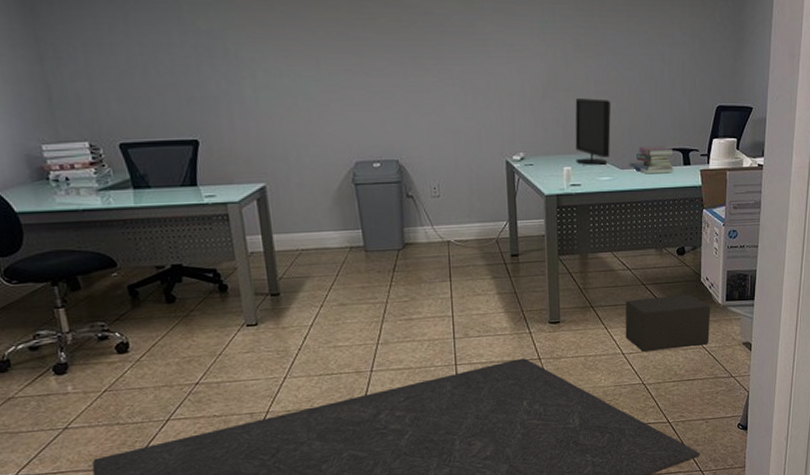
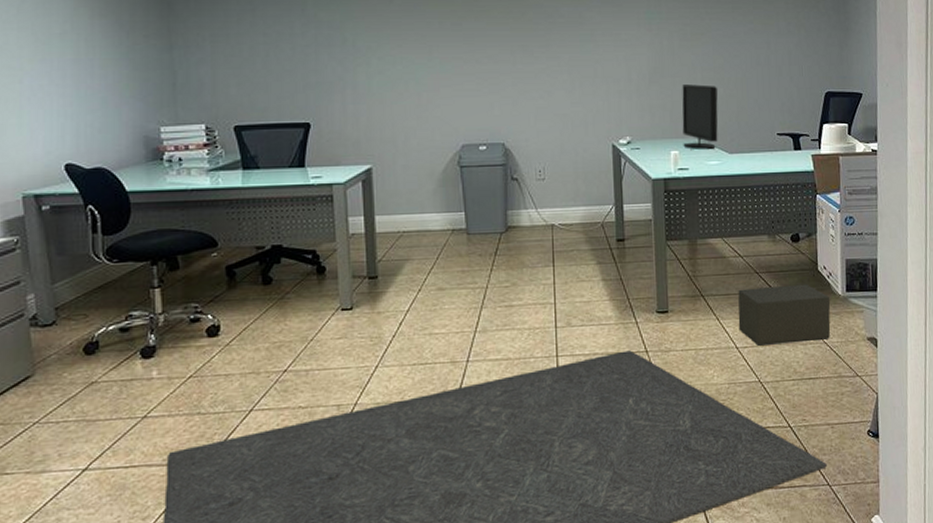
books: present [629,146,674,174] -> none [737,131,784,159]

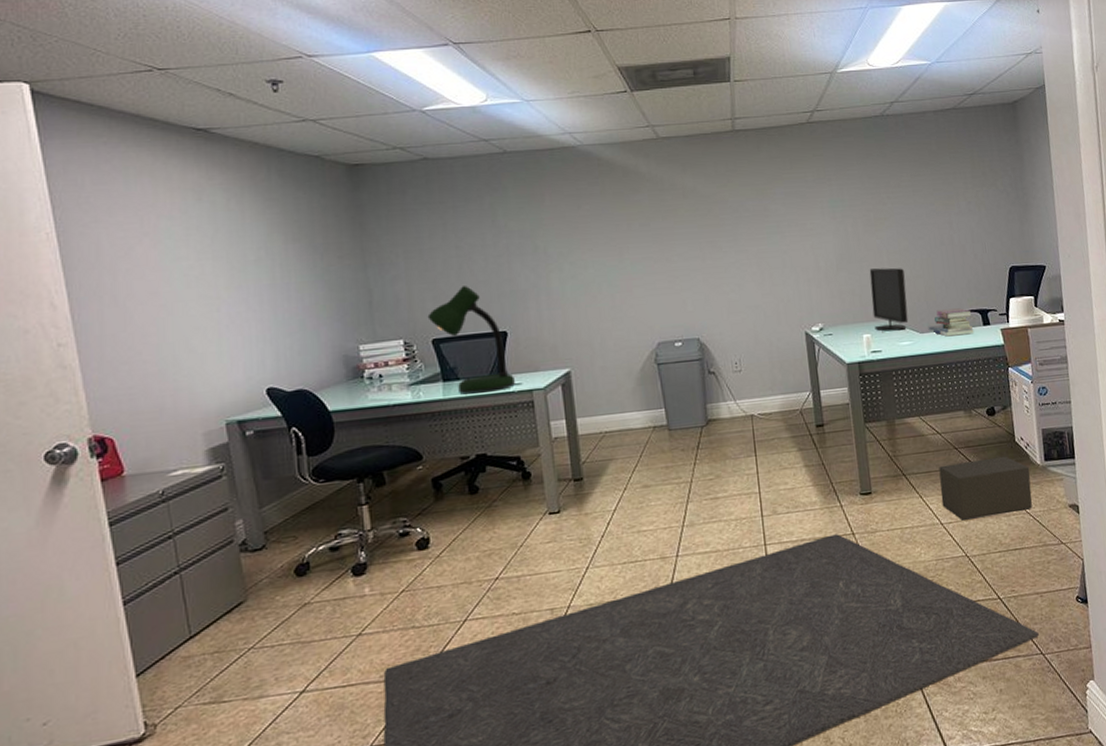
desk lamp: none [231,74,315,184] -> present [427,286,515,395]
books: none [737,131,784,159] -> present [928,308,974,337]

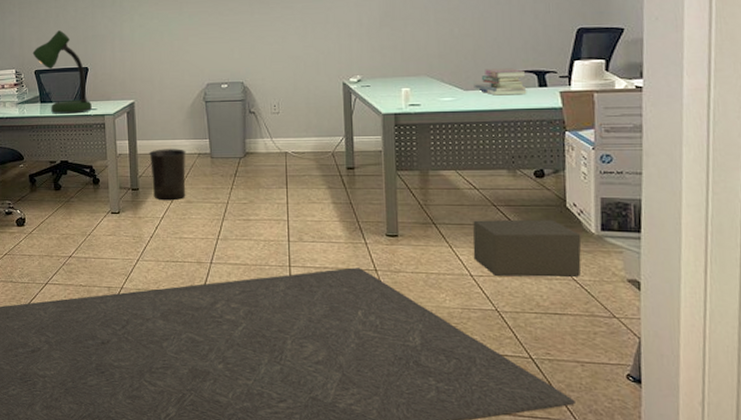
waste bin: none [593,423,642,489] -> present [149,149,186,201]
monitor: present [869,267,909,332] -> none [413,25,453,87]

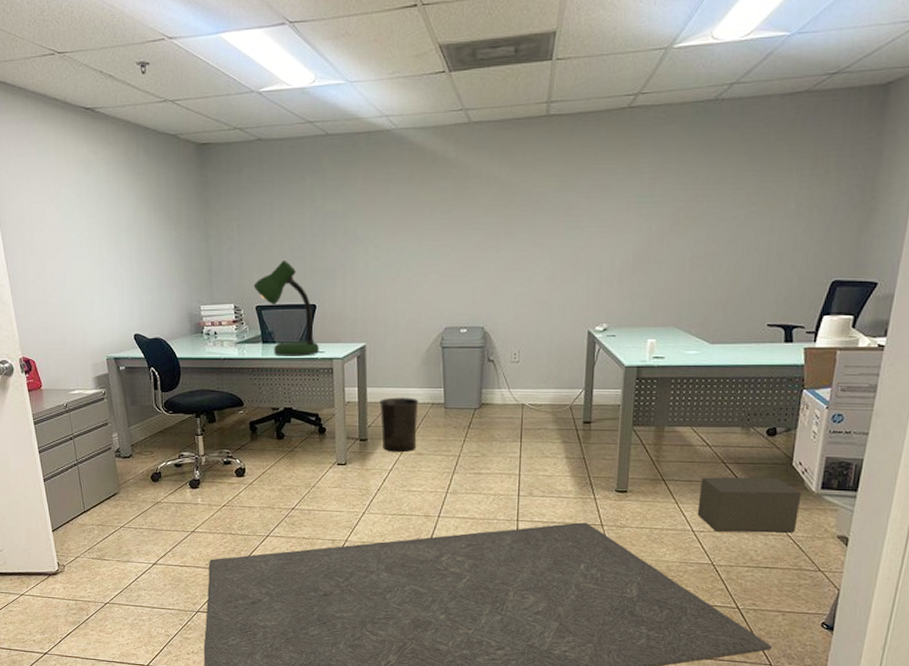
books: present [473,68,527,96] -> none [720,321,774,350]

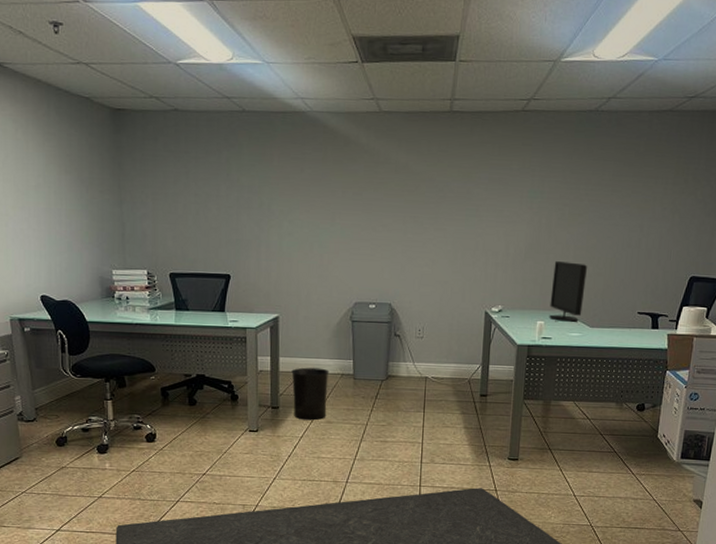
desk lamp: present [253,261,319,356] -> none [167,230,233,325]
monitor: none [661,272,706,338] -> present [549,261,587,322]
cardboard box: present [697,477,802,533] -> none [578,447,665,497]

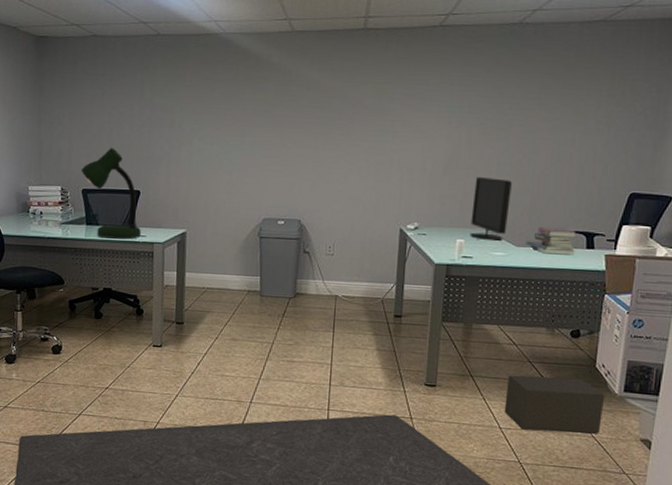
desk lamp: none [167,230,233,325] -> present [81,148,141,239]
waste bin: present [291,367,330,421] -> none [197,283,236,337]
cardboard box: none [578,447,665,497] -> present [504,375,605,434]
books: none [598,308,643,335] -> present [525,226,577,255]

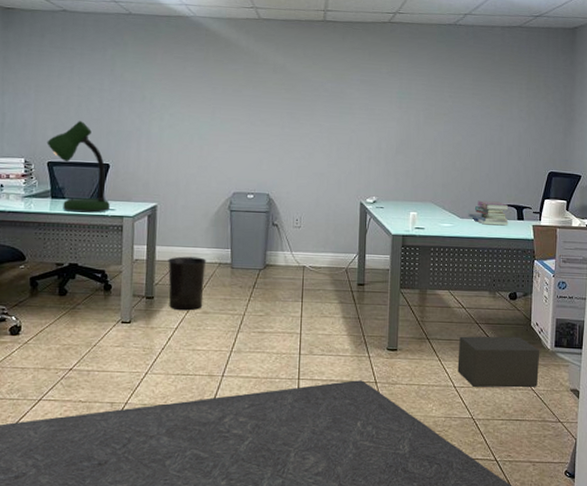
waste bin: none [197,283,236,337] -> present [168,256,207,311]
monitor: present [470,177,512,241] -> none [421,156,454,213]

